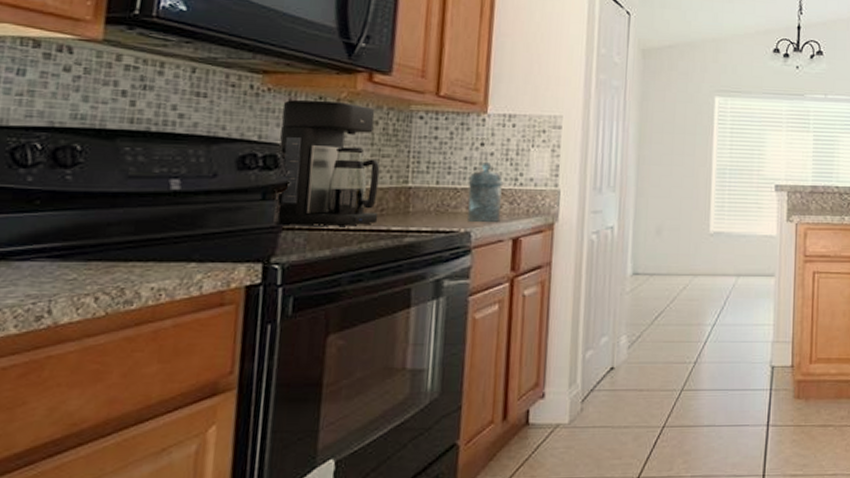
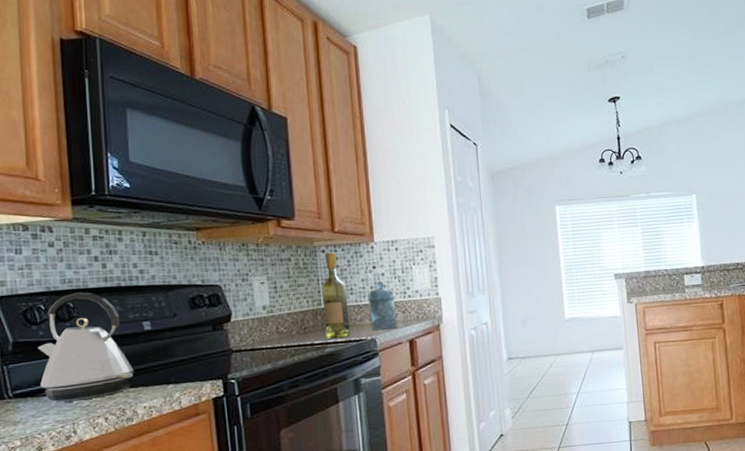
kettle: none [14,133,147,272] -> present [37,292,134,403]
coffee maker: present [273,100,380,227] -> none [216,246,303,349]
bottle: none [407,120,444,226] -> present [321,252,351,339]

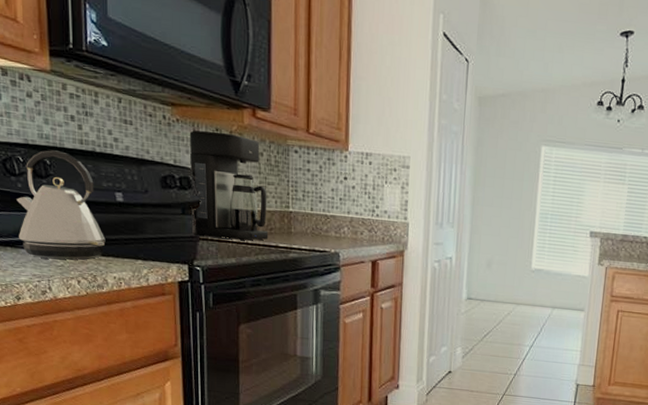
coffee maker: none [216,246,303,349] -> present [189,130,269,241]
bottle: present [321,252,351,339] -> none [290,154,316,246]
canister: present [367,281,398,331] -> none [335,193,364,246]

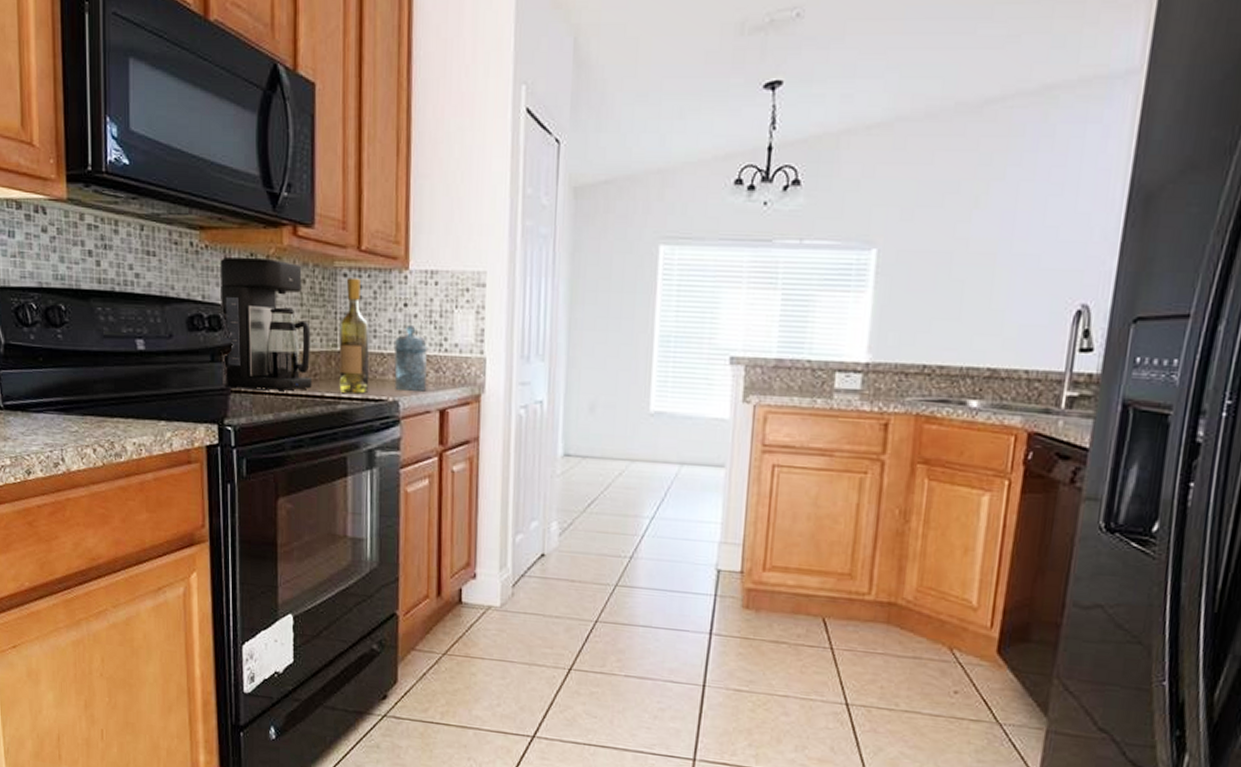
kettle: present [16,150,106,260] -> none [28,293,125,424]
bottle: none [290,154,316,246] -> present [339,278,370,394]
canister: none [335,193,364,246] -> present [393,324,429,392]

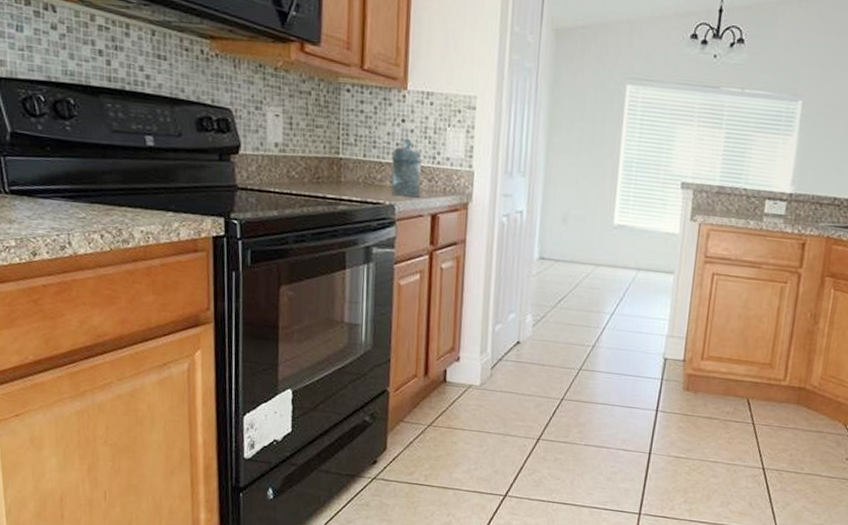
coffee maker: present [220,257,313,392] -> none [229,66,316,191]
bottle: present [339,278,370,394] -> none [340,93,370,197]

